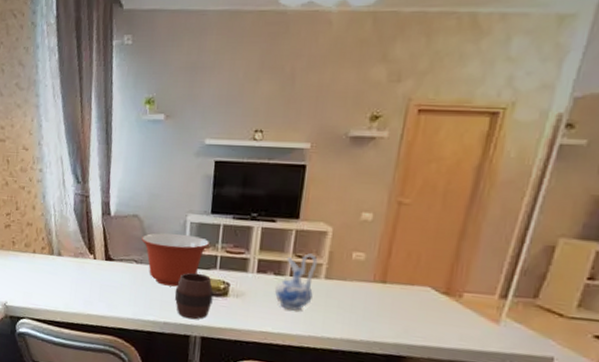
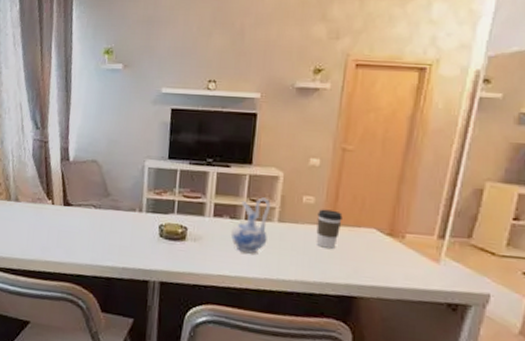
mixing bowl: present [141,233,209,287] -> none [100,178,167,232]
cup: present [175,272,214,320] -> none [133,217,172,264]
coffee cup: none [364,266,395,307] -> present [316,209,343,249]

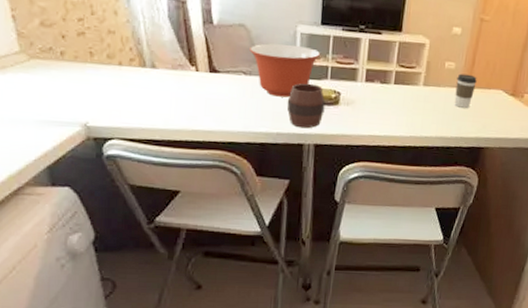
mixing bowl: none [100,178,167,232] -> present [250,43,320,98]
cup: none [133,217,172,264] -> present [287,83,325,129]
ceramic pitcher: present [230,197,271,254] -> none [381,63,418,115]

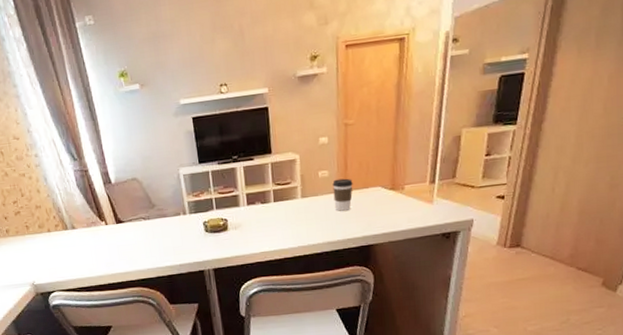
mixing bowl: present [250,43,320,98] -> none [144,185,203,234]
cup: present [287,83,325,129] -> none [183,216,217,257]

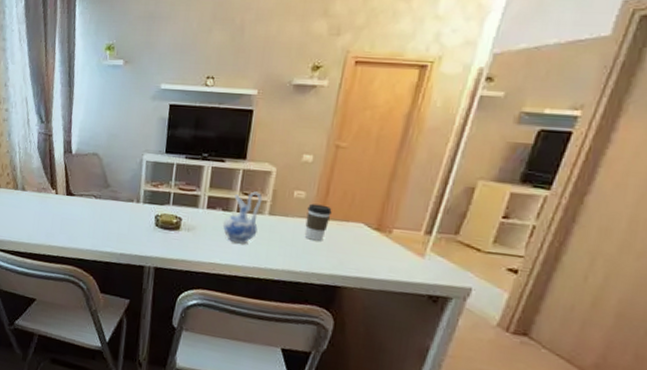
ceramic pitcher: none [264,180,295,230] -> present [222,191,263,244]

